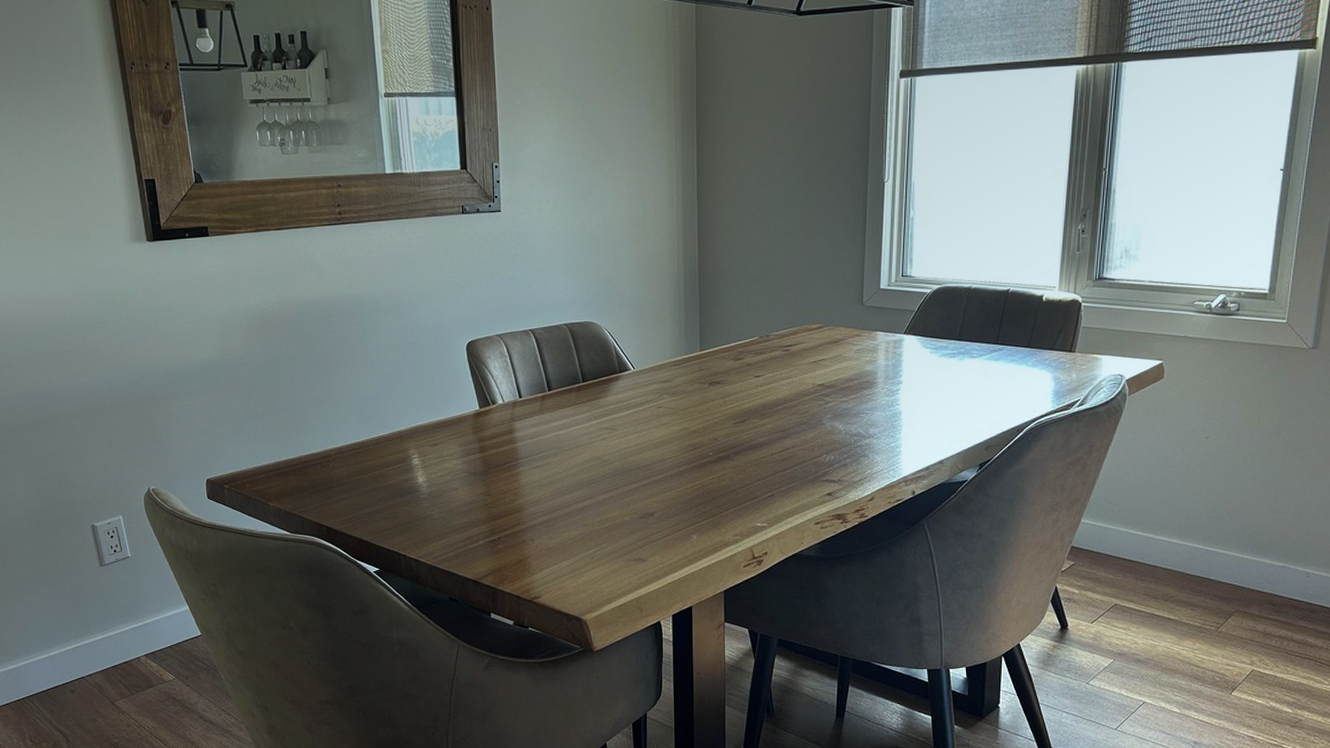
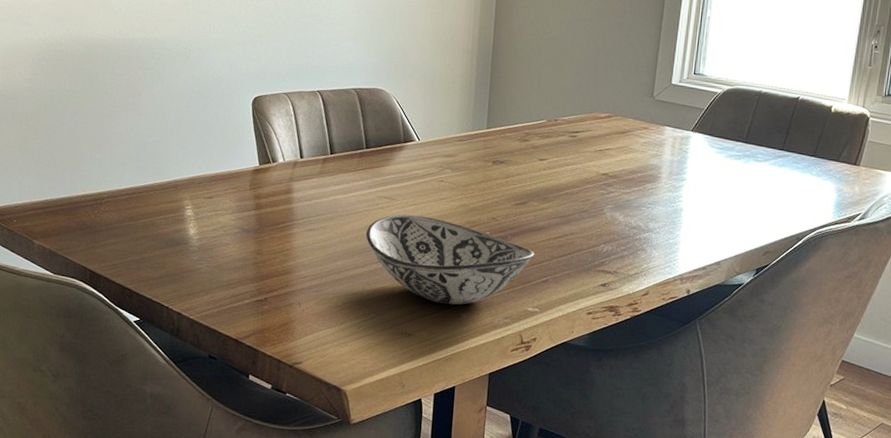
decorative bowl: none [590,443,758,528] -> present [365,214,534,305]

